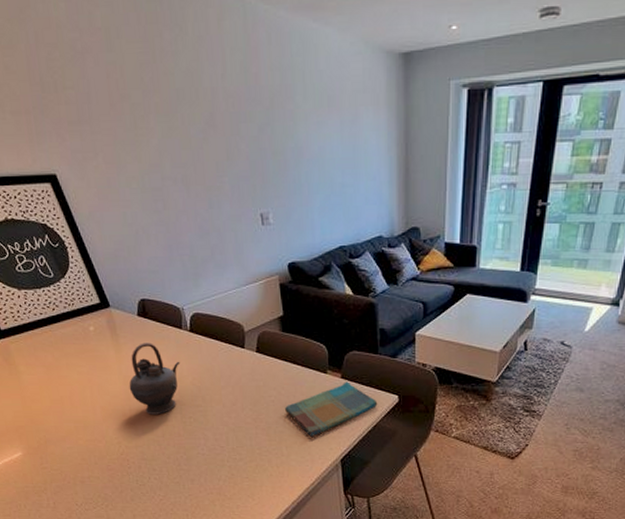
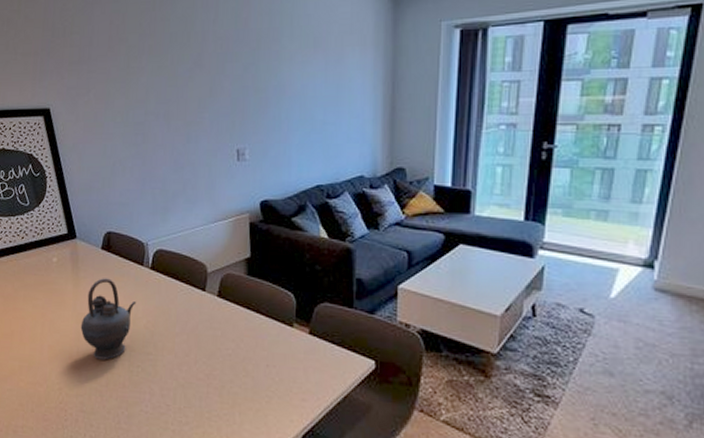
dish towel: present [285,381,378,437] -> none [243,338,350,403]

